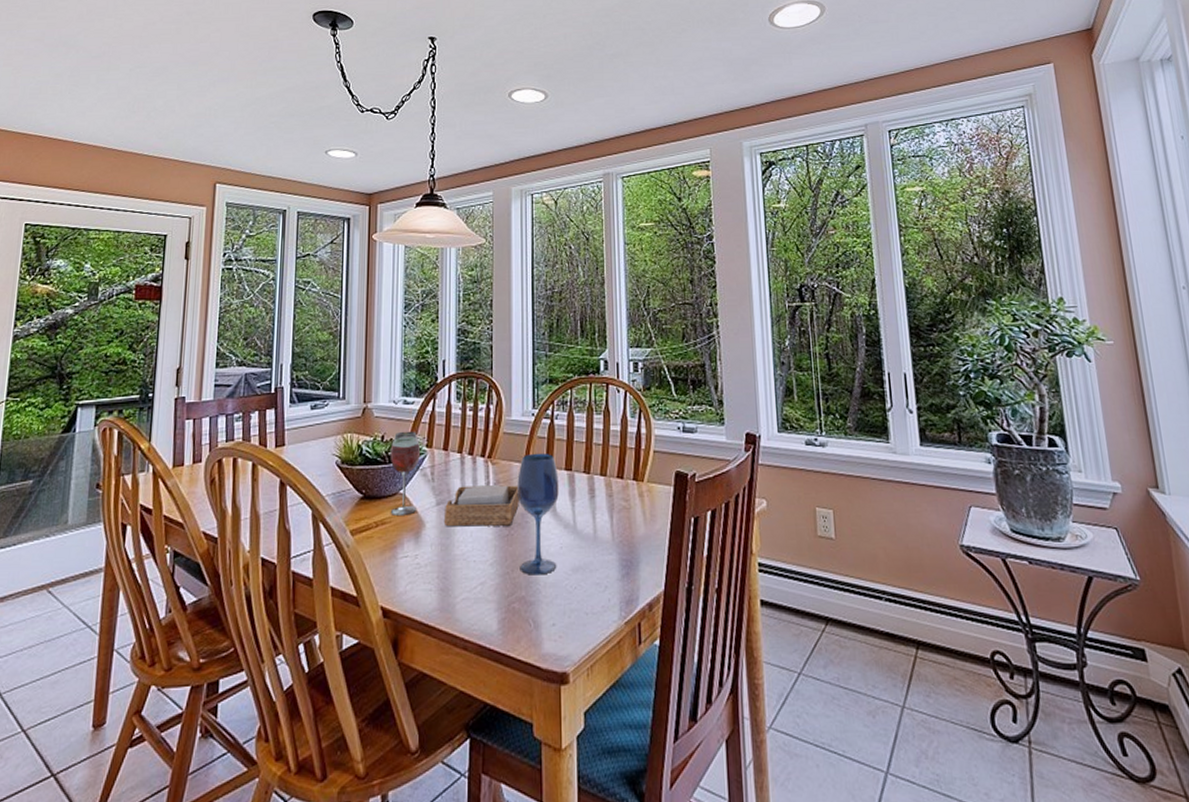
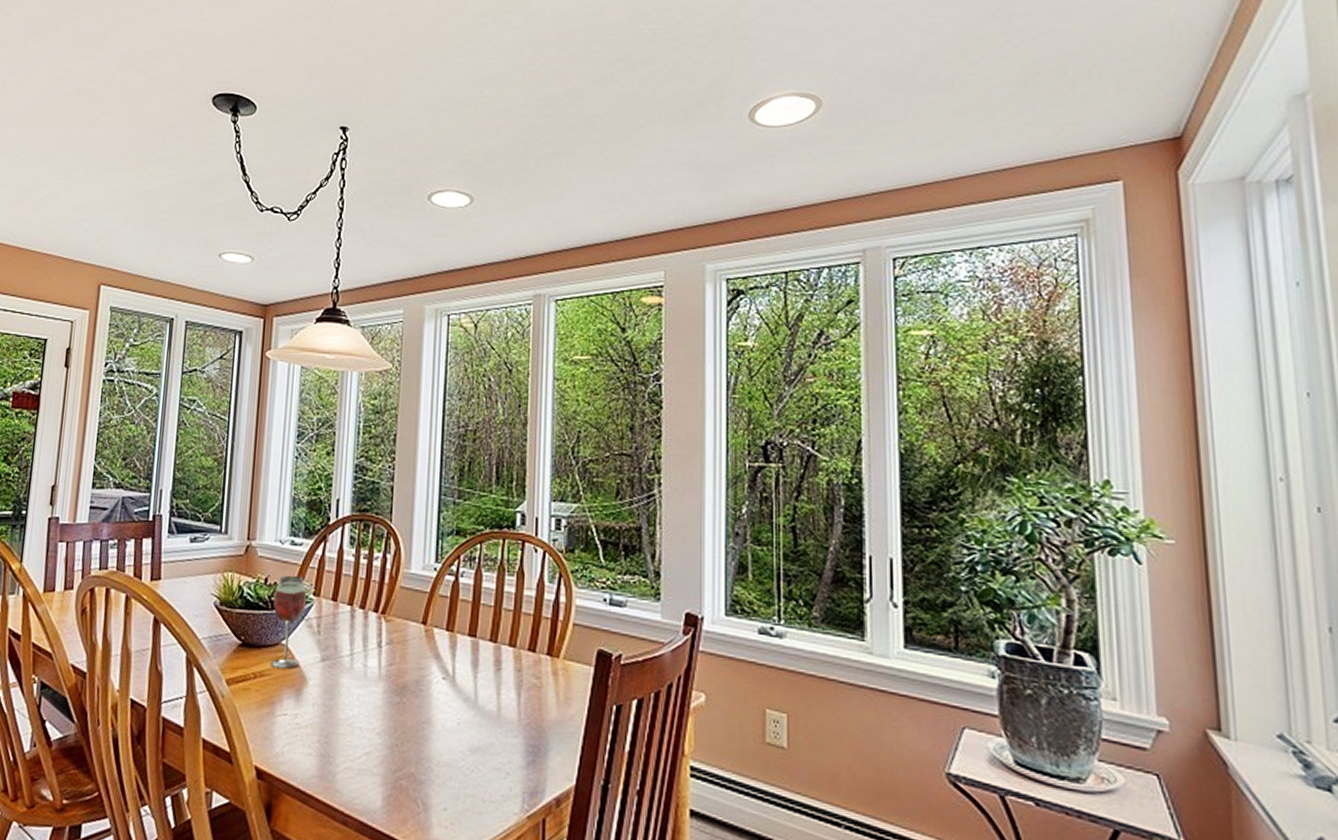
napkin holder: present [443,485,519,527] -> none [328,642,415,692]
wineglass: present [517,453,559,575] -> none [410,613,461,752]

